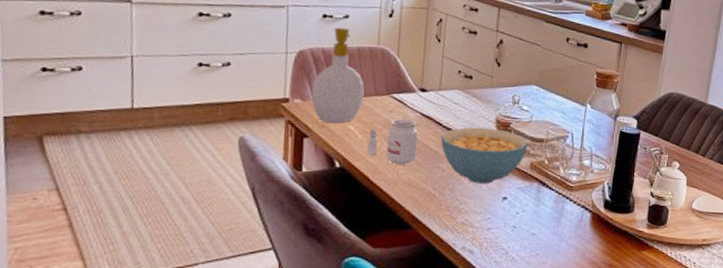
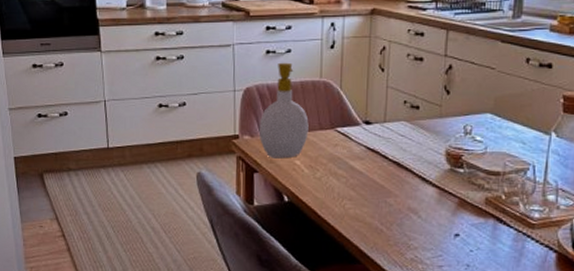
candle: present [367,119,417,164] -> none [314,153,363,199]
cereal bowl: present [441,127,528,184] -> none [387,161,482,220]

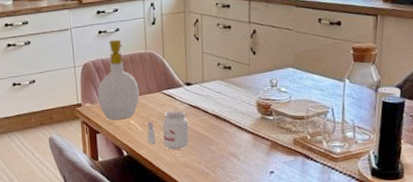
candle: none [314,153,363,199] -> present [147,111,188,149]

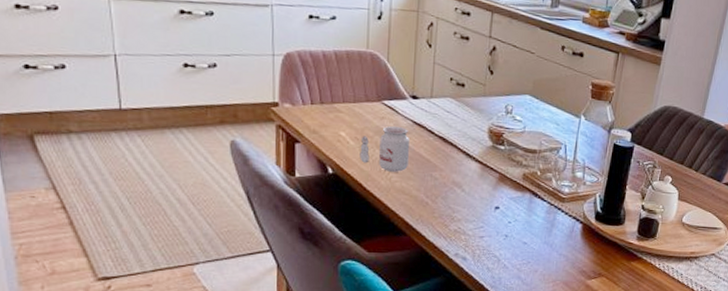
soap bottle: present [97,39,140,121] -> none [300,29,355,130]

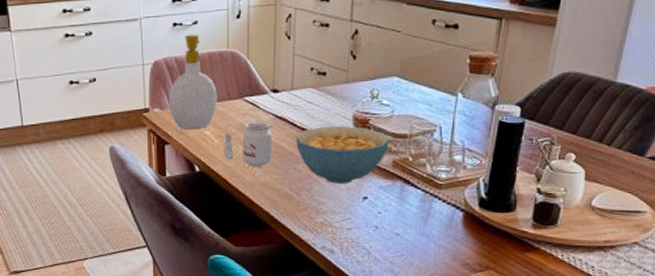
soap bottle: none [300,29,355,130] -> present [168,34,217,130]
cereal bowl: none [433,136,521,193] -> present [296,126,389,184]

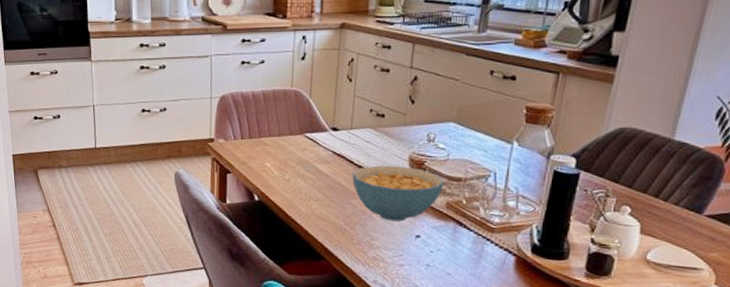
soap bottle: present [168,34,217,130] -> none [232,72,280,161]
candle: present [224,122,271,167] -> none [283,157,329,200]

